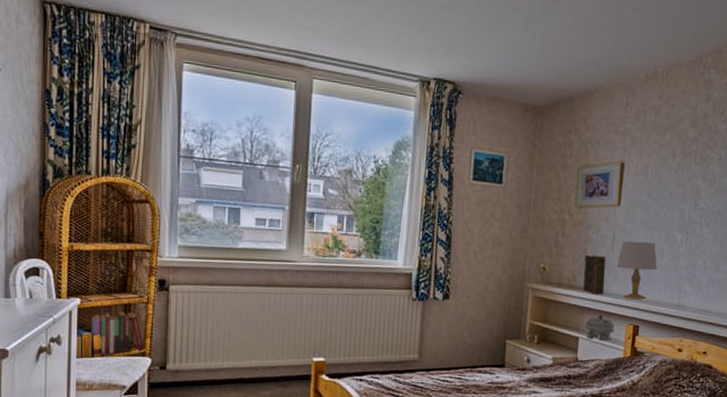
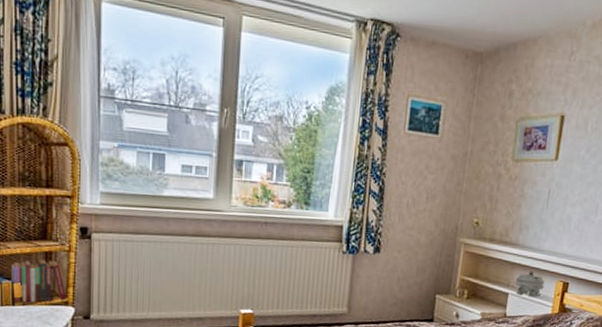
book: present [583,254,606,295] -> none [515,210,540,251]
table lamp: present [617,241,658,300] -> none [551,196,591,257]

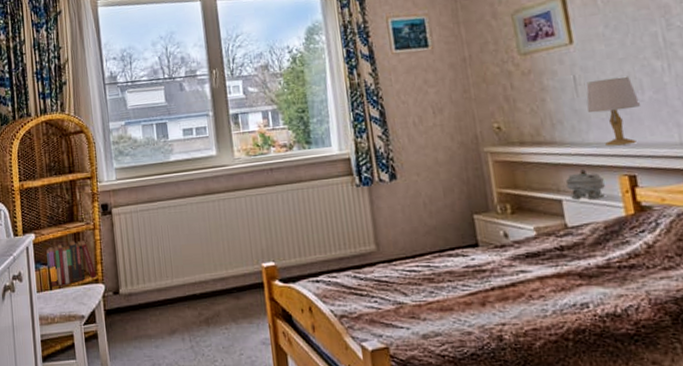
table lamp: none [551,196,591,257] -> present [586,76,640,147]

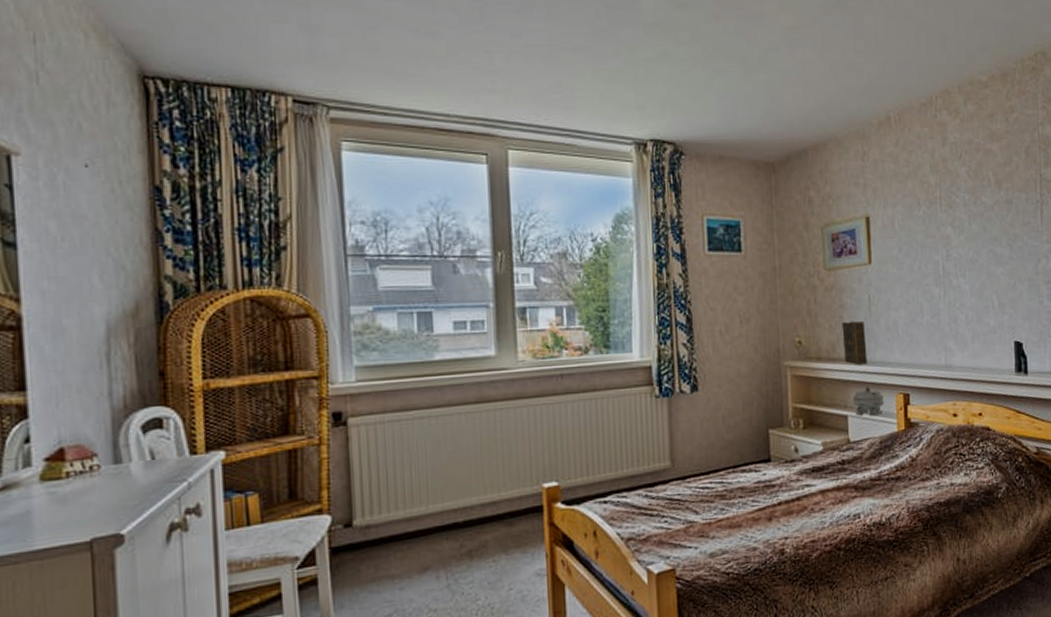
books: present [46,240,96,288] -> none [243,458,319,523]
book: none [545,102,580,148] -> present [842,321,868,365]
table lamp: present [586,76,640,147] -> none [877,300,919,366]

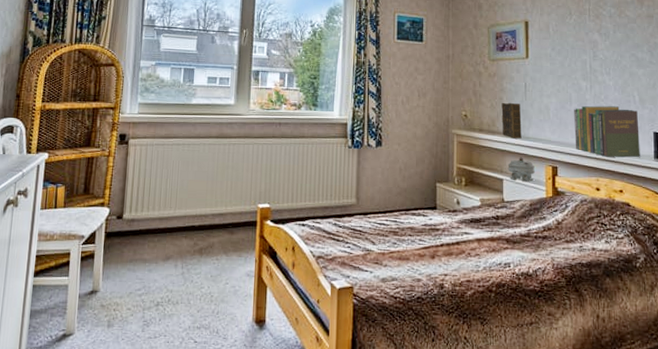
books: none [926,314,1000,376] -> present [574,105,640,158]

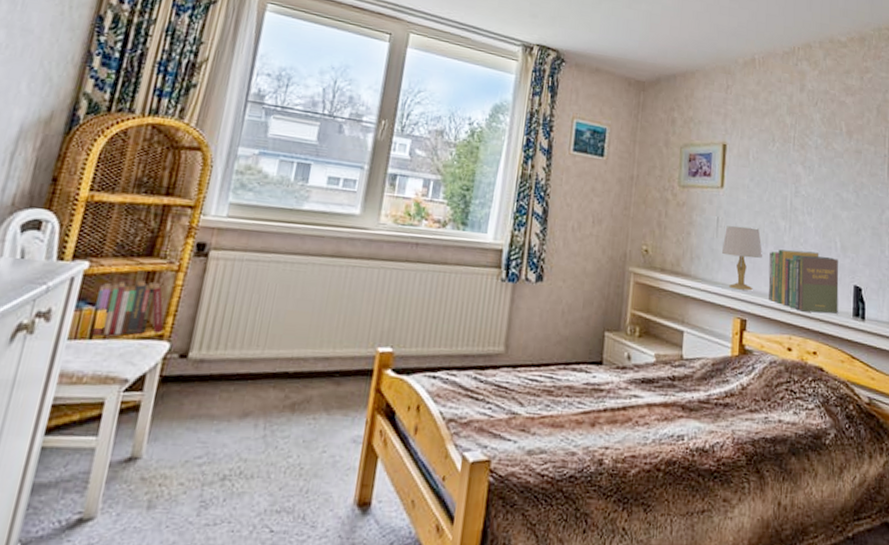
books: none [54,164,103,206] -> present [89,279,163,337]
book: present [501,102,522,139] -> none [687,238,711,284]
decorative box: present [507,157,536,183] -> none [690,306,722,337]
table lamp: none [531,89,567,143] -> present [722,225,762,291]

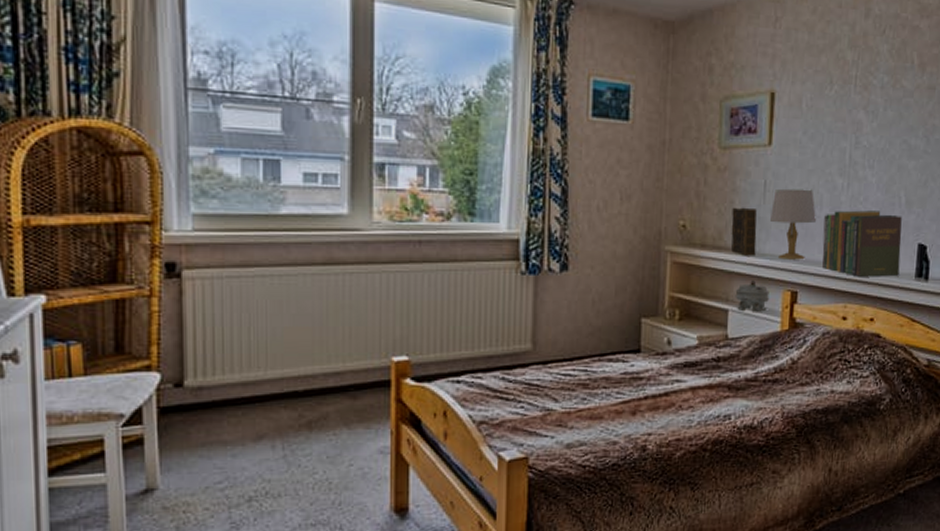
books: present [89,279,163,337] -> none [66,310,148,374]
book: none [687,238,711,284] -> present [731,207,757,256]
decorative box: none [690,306,722,337] -> present [735,280,770,313]

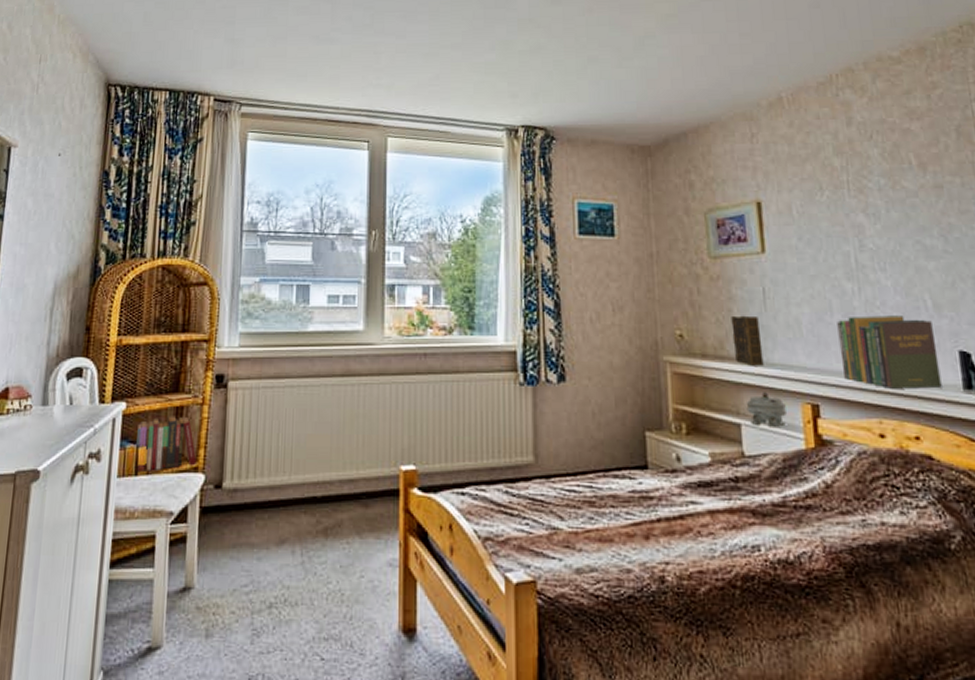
books: none [66,310,148,374] -> present [134,416,196,473]
table lamp: present [770,188,816,260] -> none [774,295,828,370]

